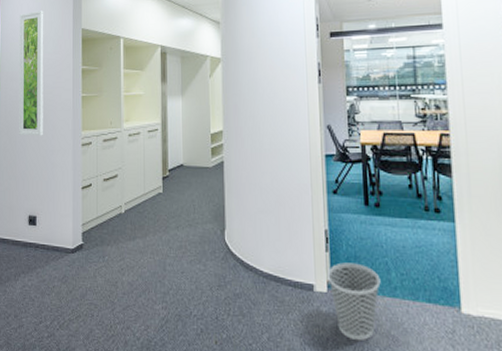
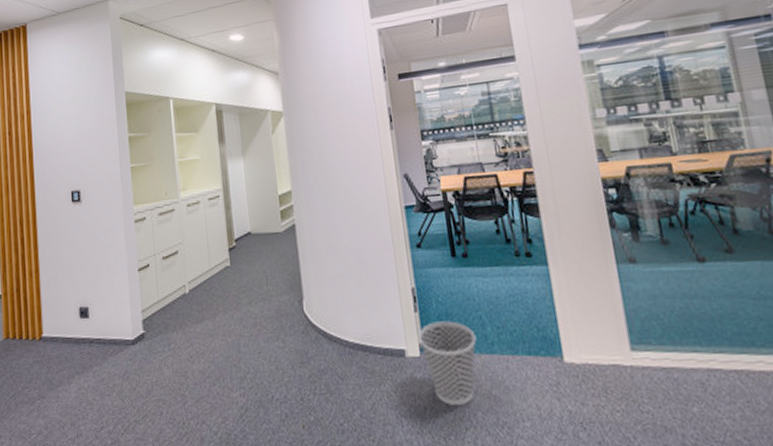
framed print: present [18,10,44,136] -> none [53,75,89,218]

